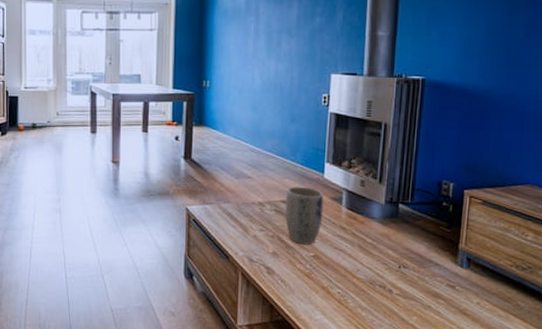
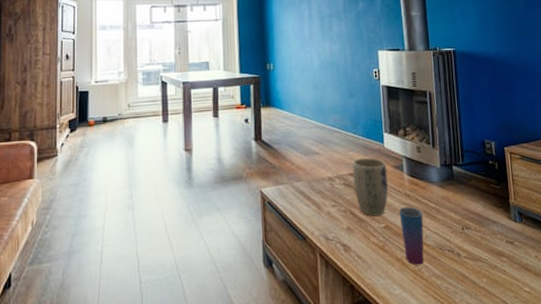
cup: none [331,239,357,296] -> present [399,206,424,265]

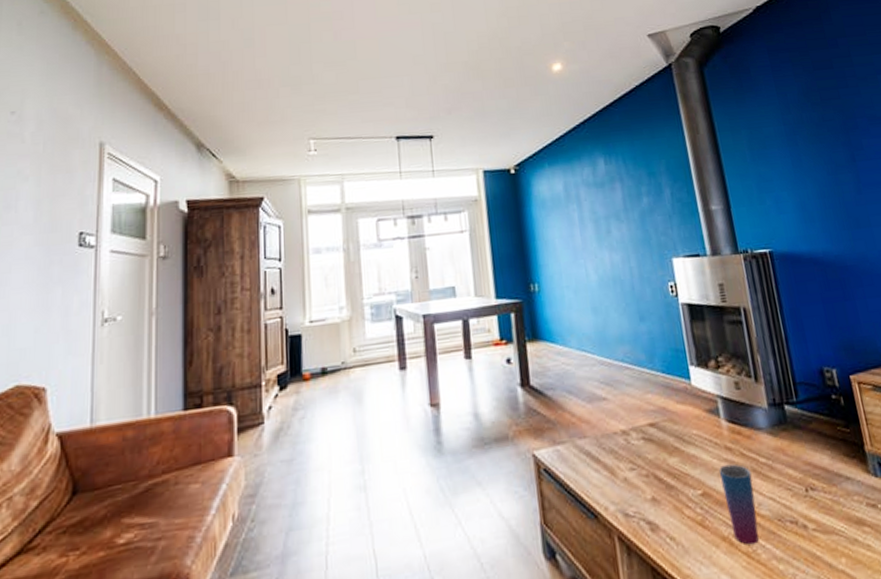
plant pot: present [352,157,388,217] -> none [651,400,703,481]

